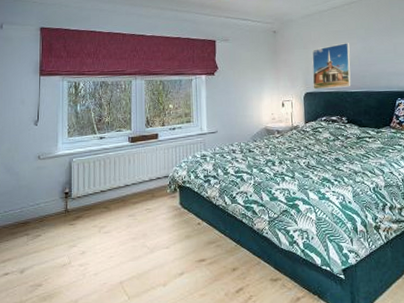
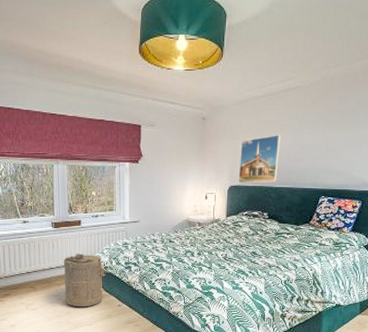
laundry hamper: none [139,168,189,228] -> present [63,254,111,307]

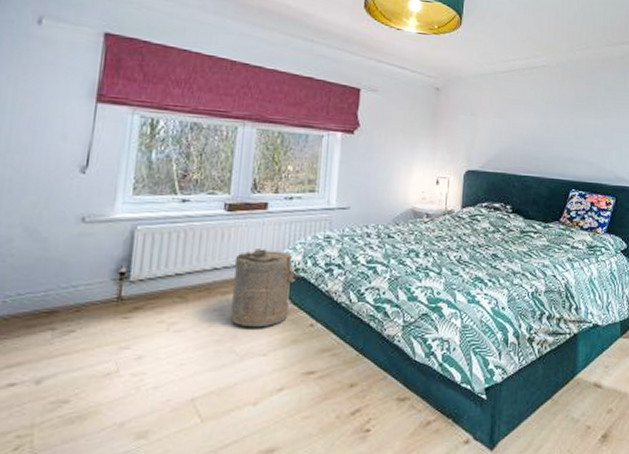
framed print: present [238,135,282,184] -> none [476,115,526,170]

